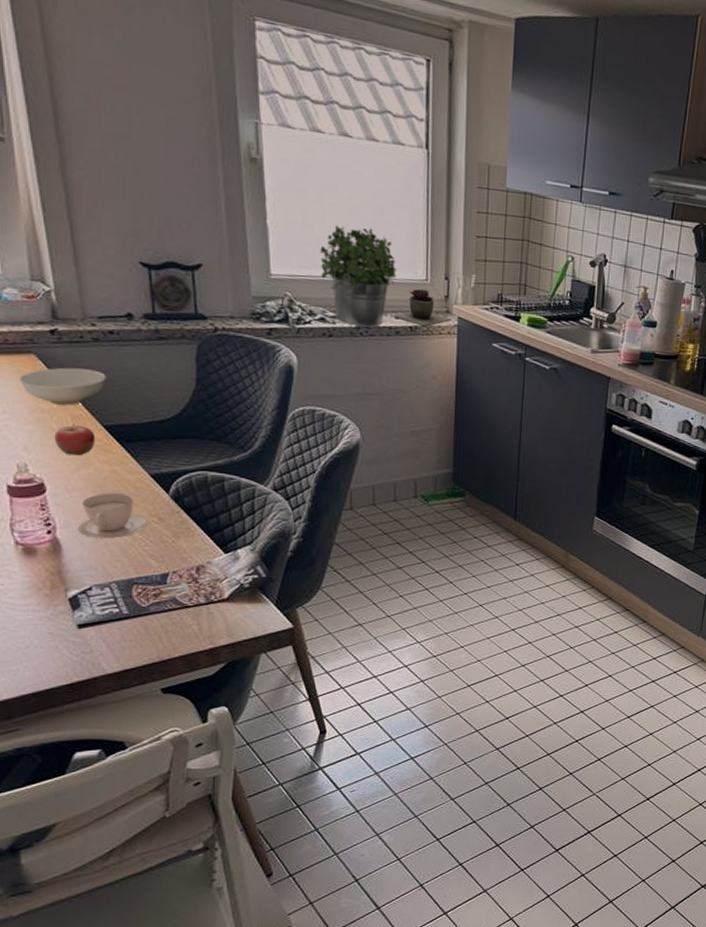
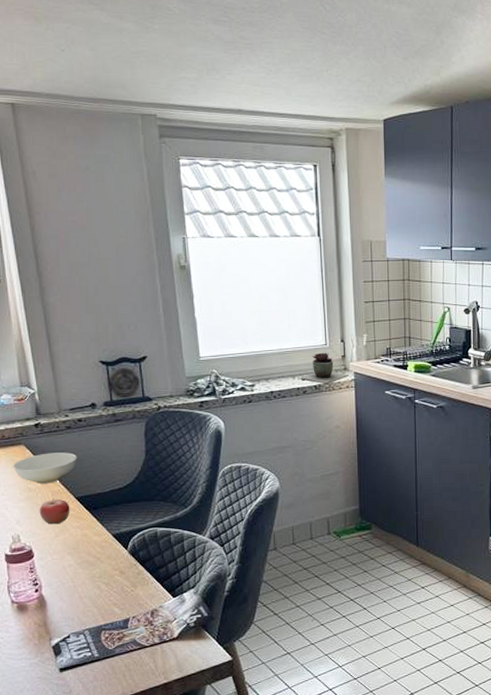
teacup: present [77,492,147,539] -> none [58,552,111,593]
potted plant: present [320,225,396,328] -> none [238,308,301,391]

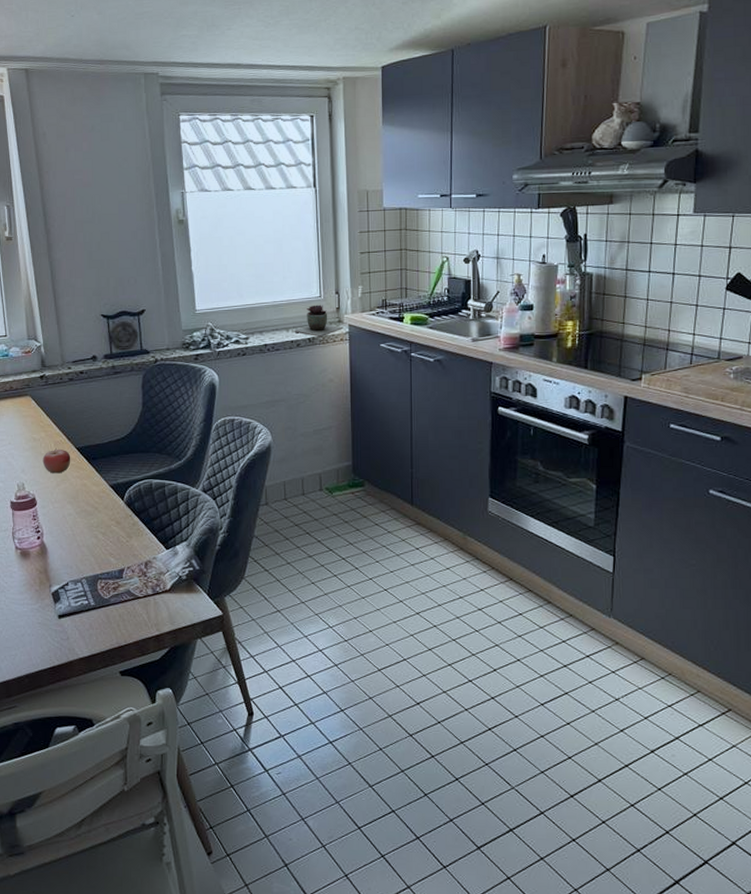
bowl: present [13,452,77,484] -> none [19,403,78,434]

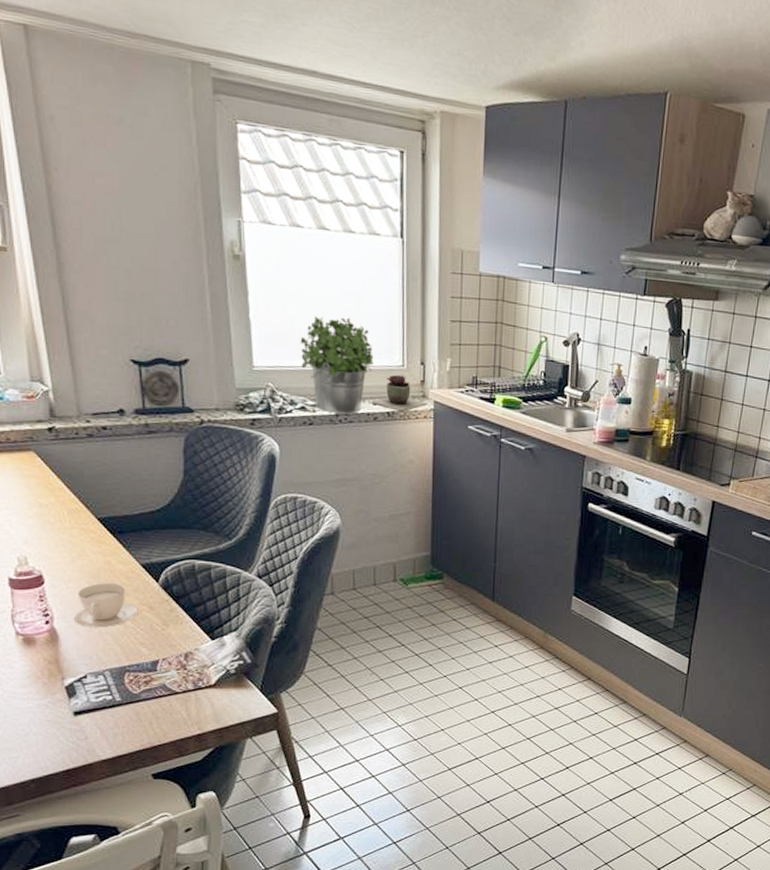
fruit: present [42,447,71,474] -> none [52,516,90,548]
teacup: none [58,501,108,541] -> present [73,582,138,628]
potted plant: none [233,260,295,344] -> present [300,316,374,415]

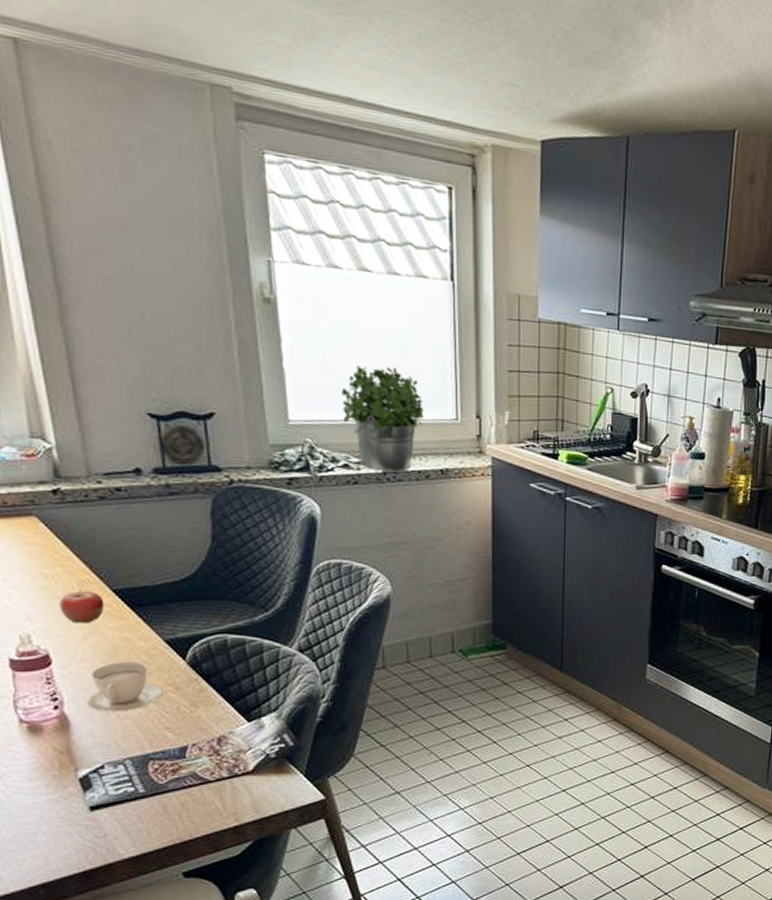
fruit: none [52,516,90,548] -> present [59,588,105,624]
succulent plant: present [371,374,427,413] -> none [422,428,484,470]

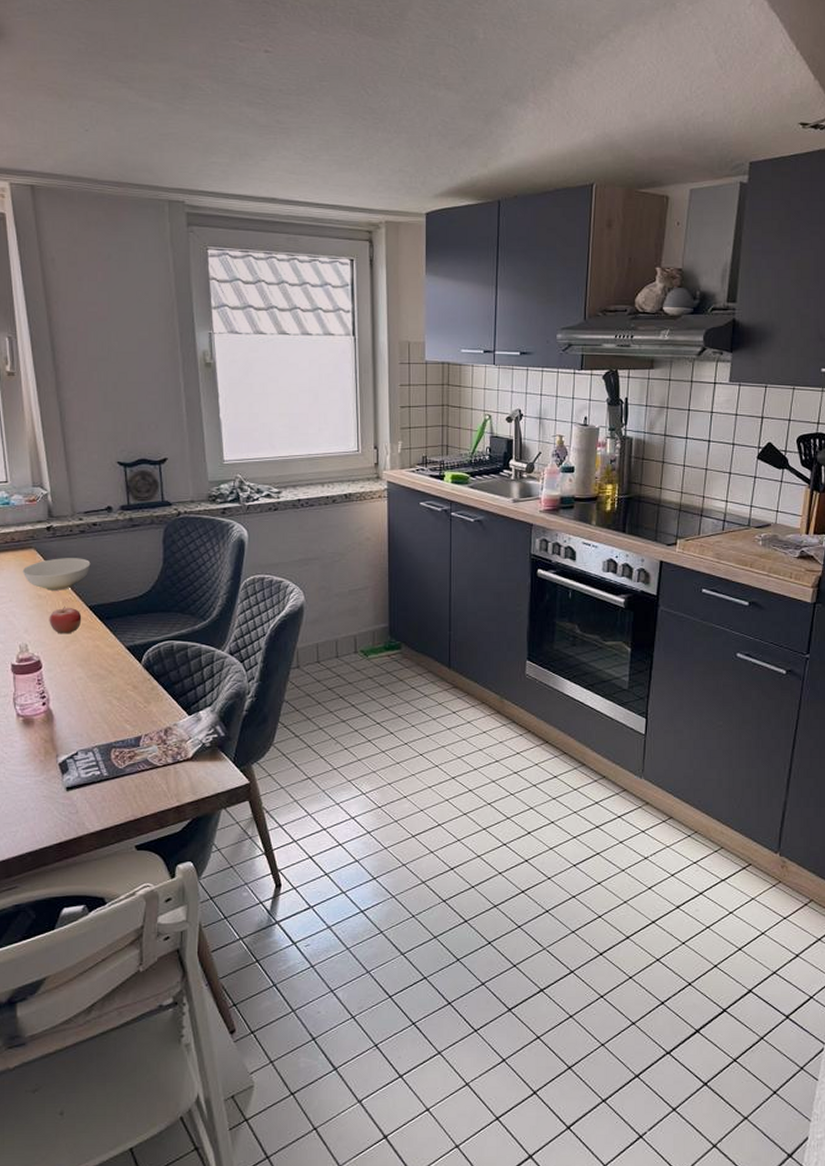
bowl: none [20,529,115,570] -> present [22,558,91,590]
teacup: present [87,661,163,712] -> none [66,664,123,707]
potted plant: present [341,365,424,473] -> none [265,410,331,499]

